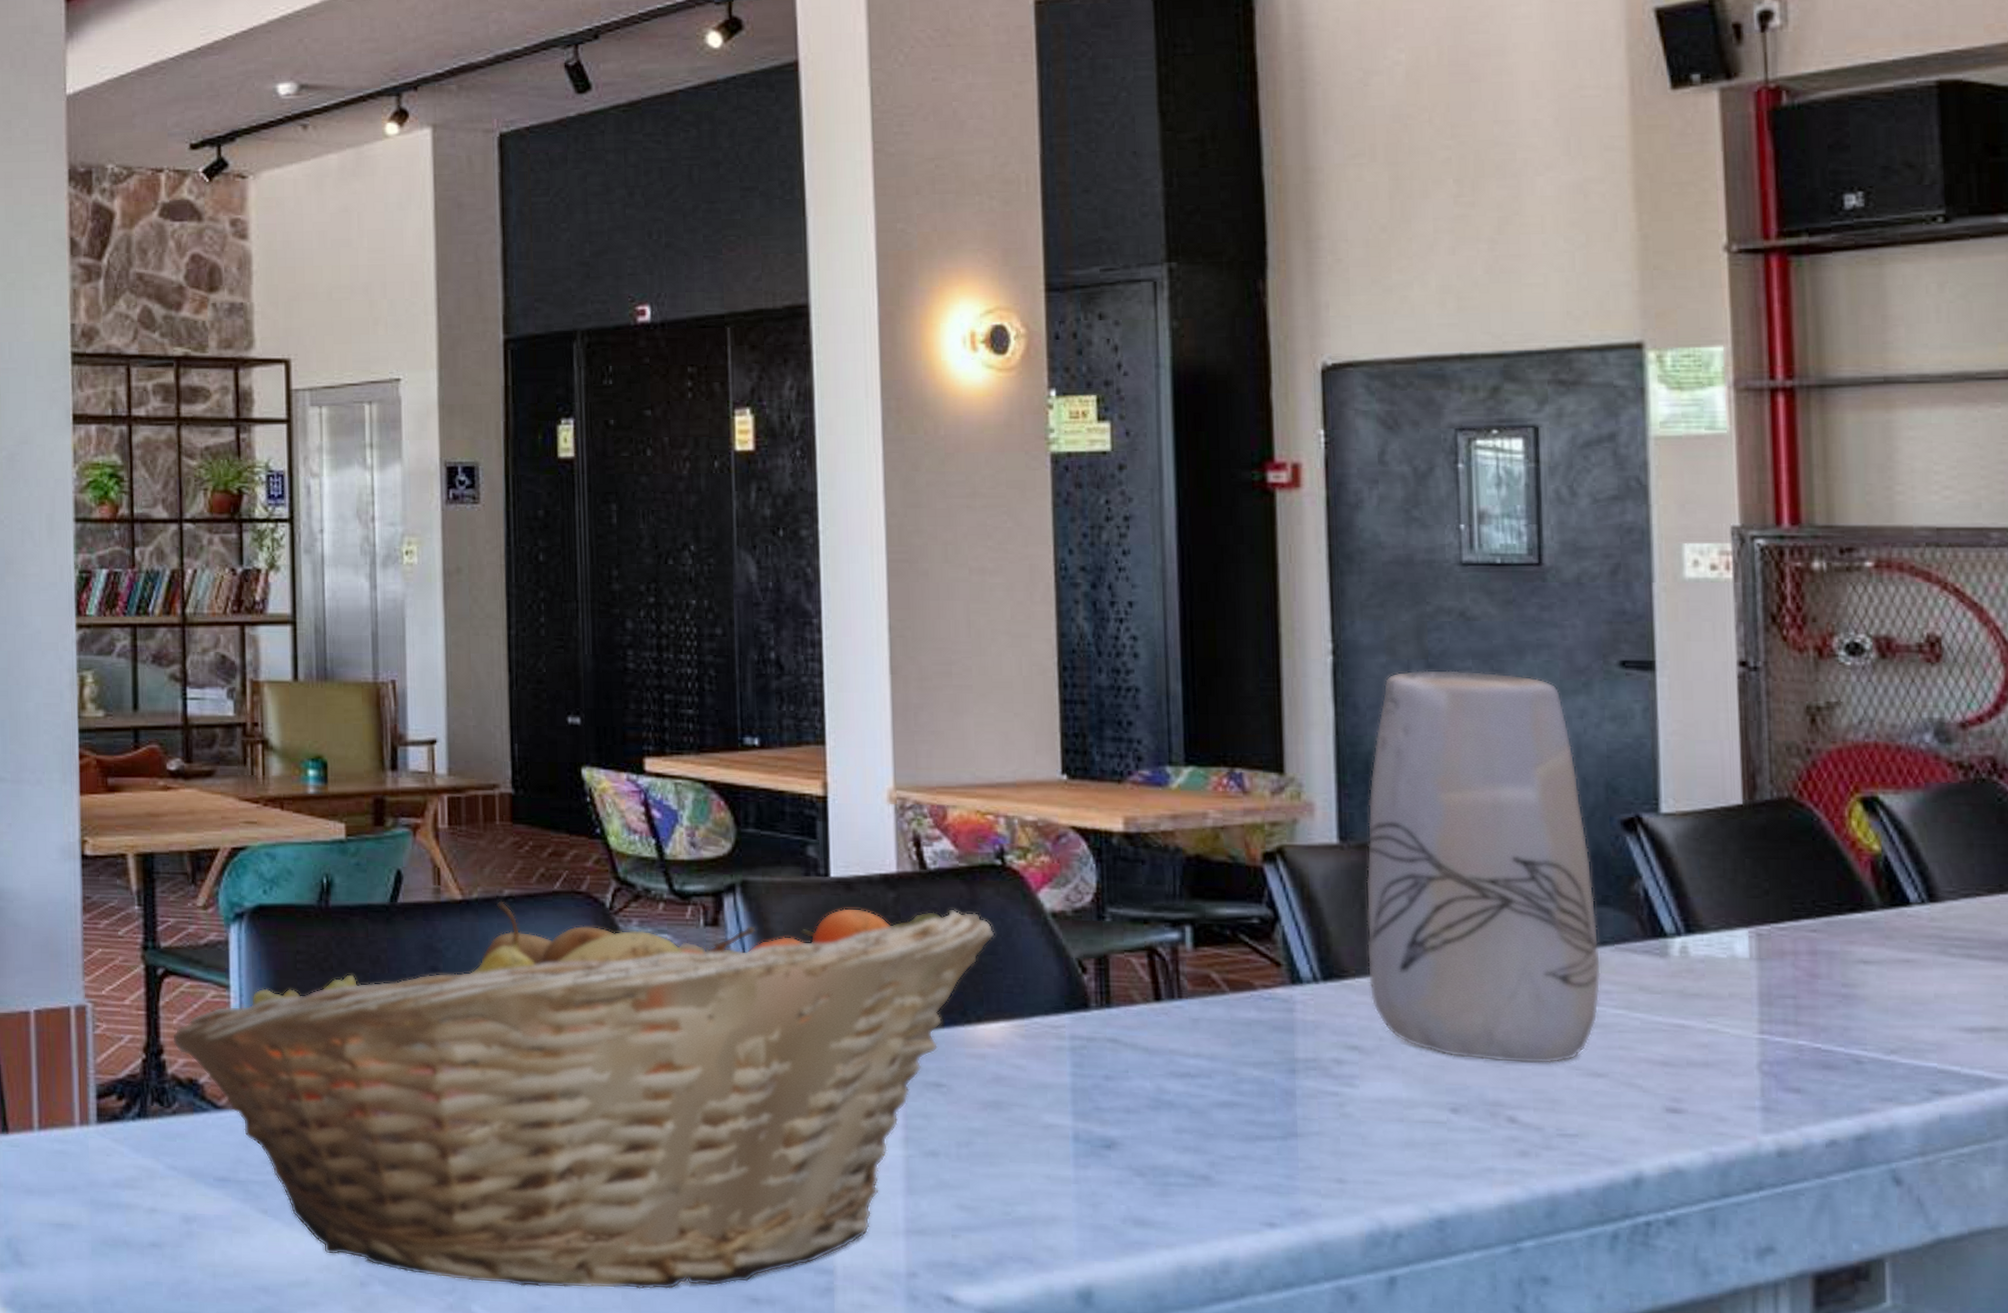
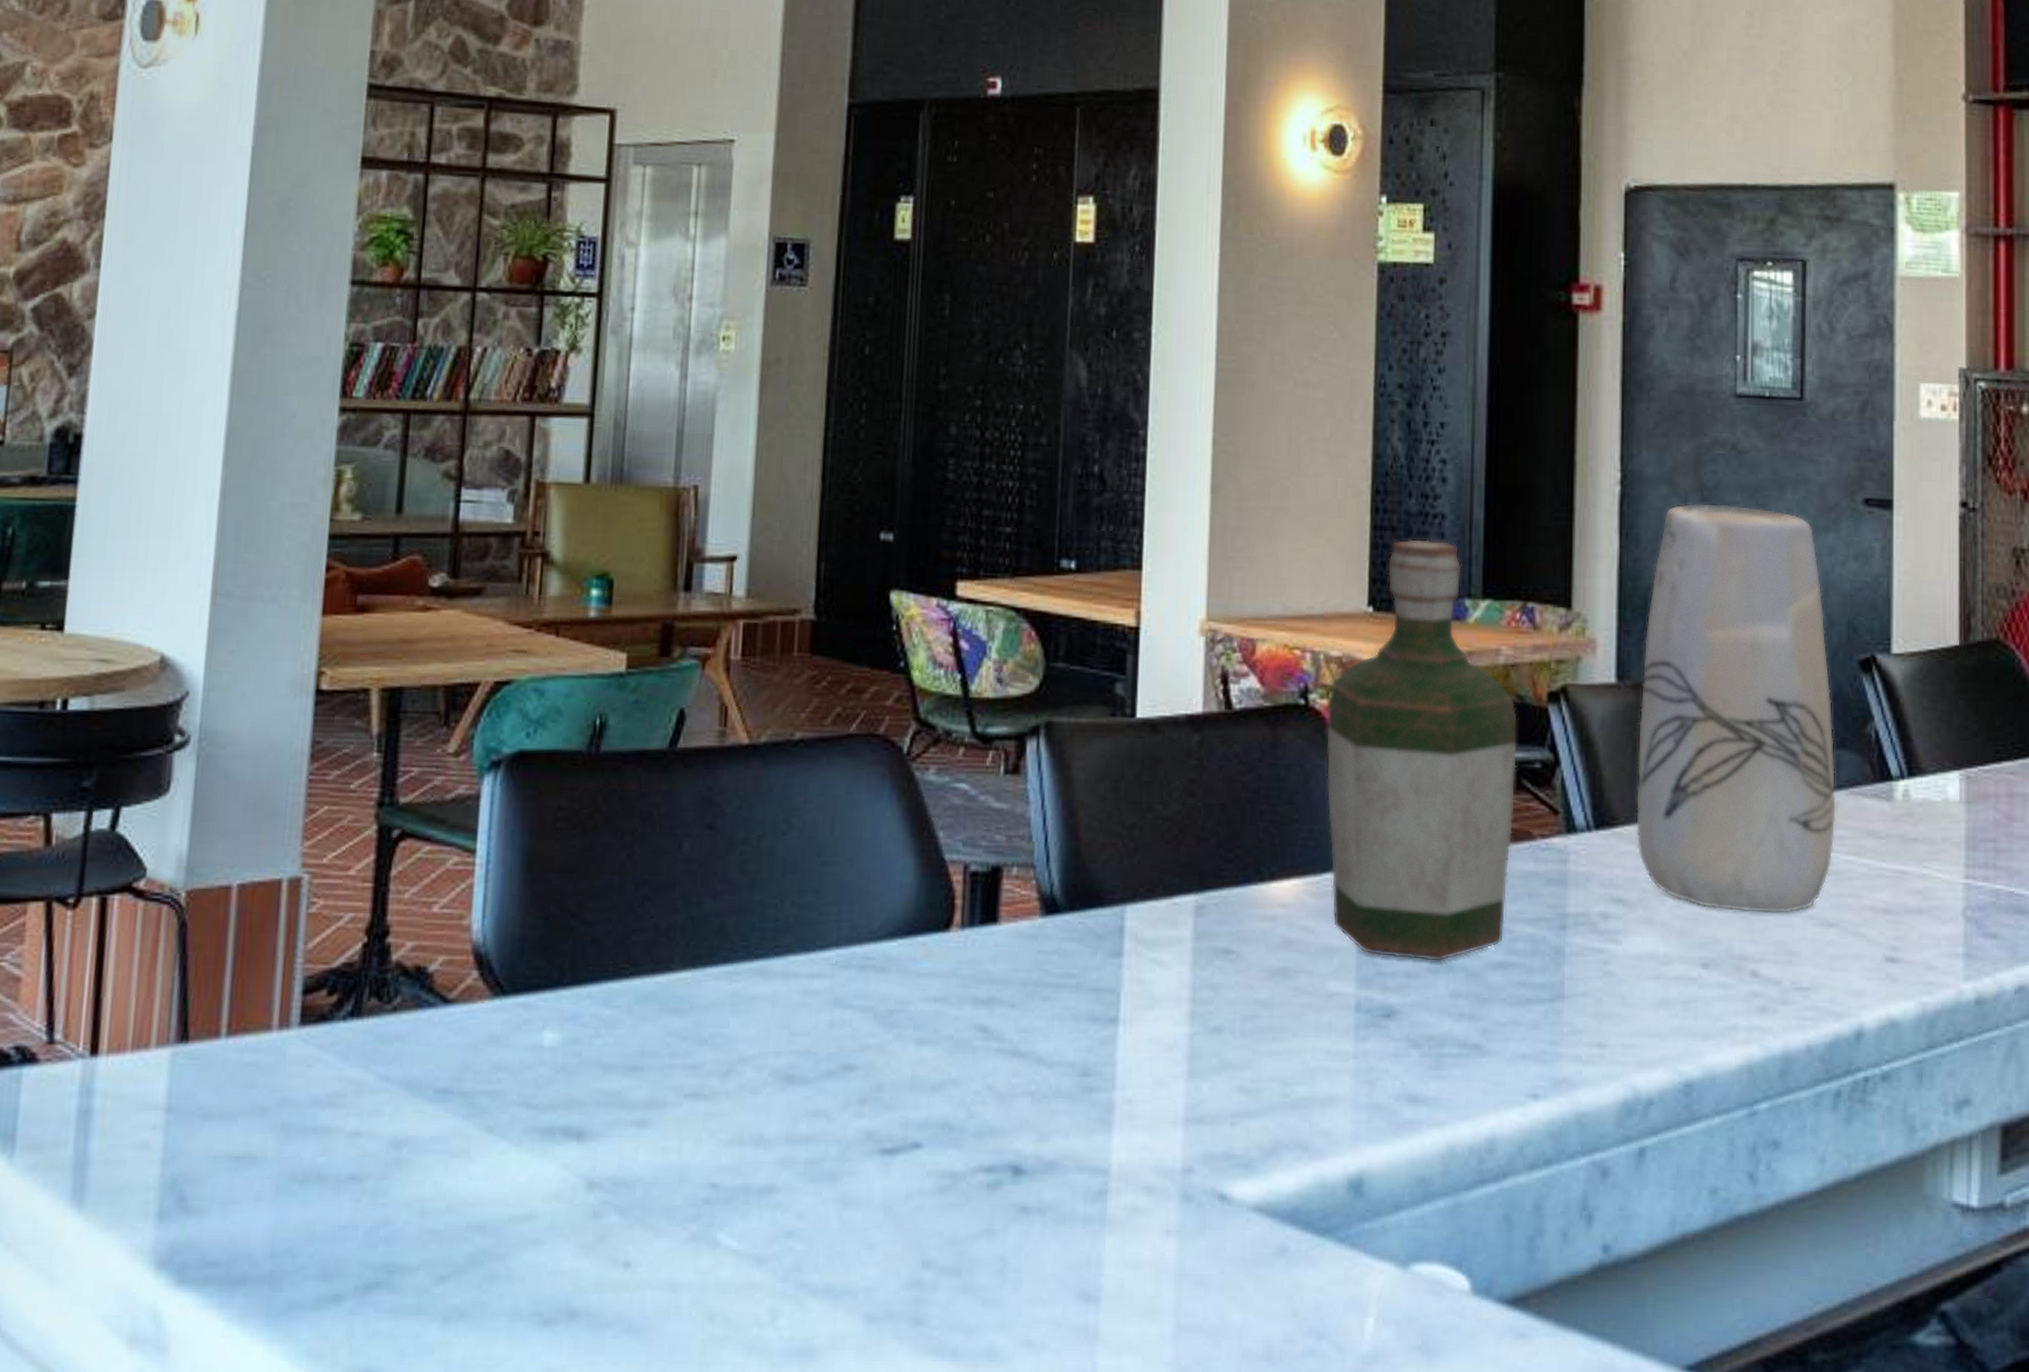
fruit basket: present [172,900,995,1290] -> none [401,745,1294,1207]
bottle: none [1024,710,1233,1100] -> present [1325,538,1519,963]

